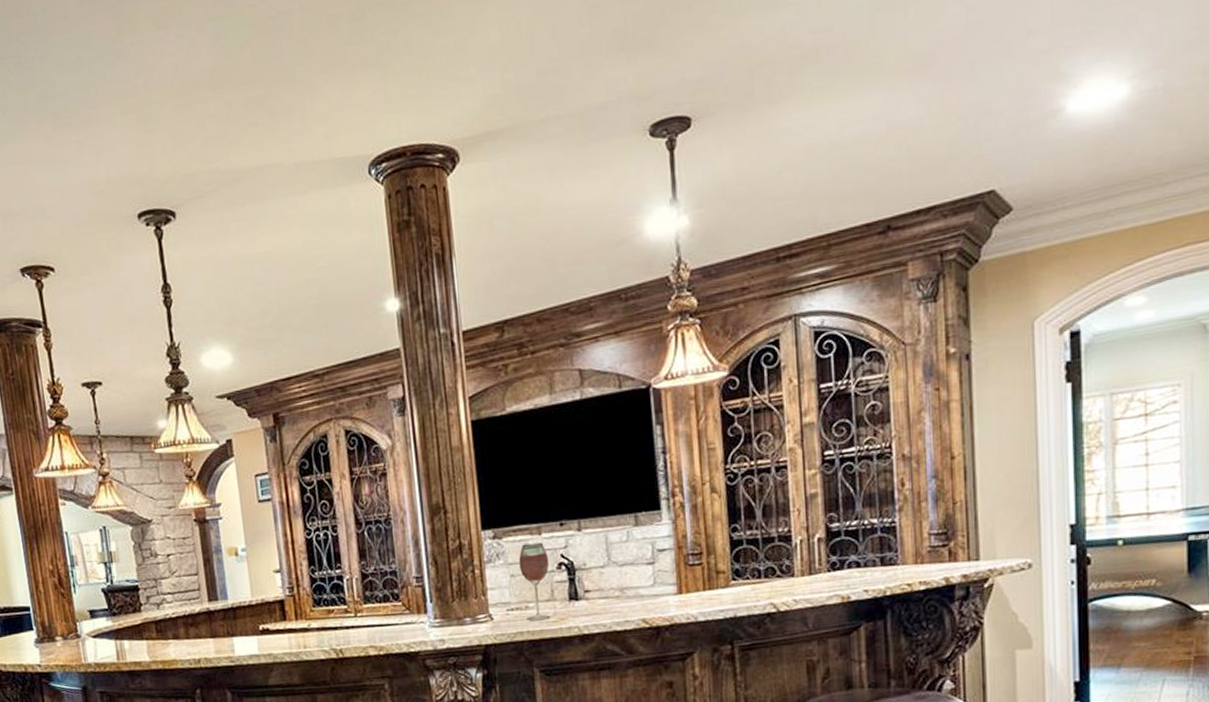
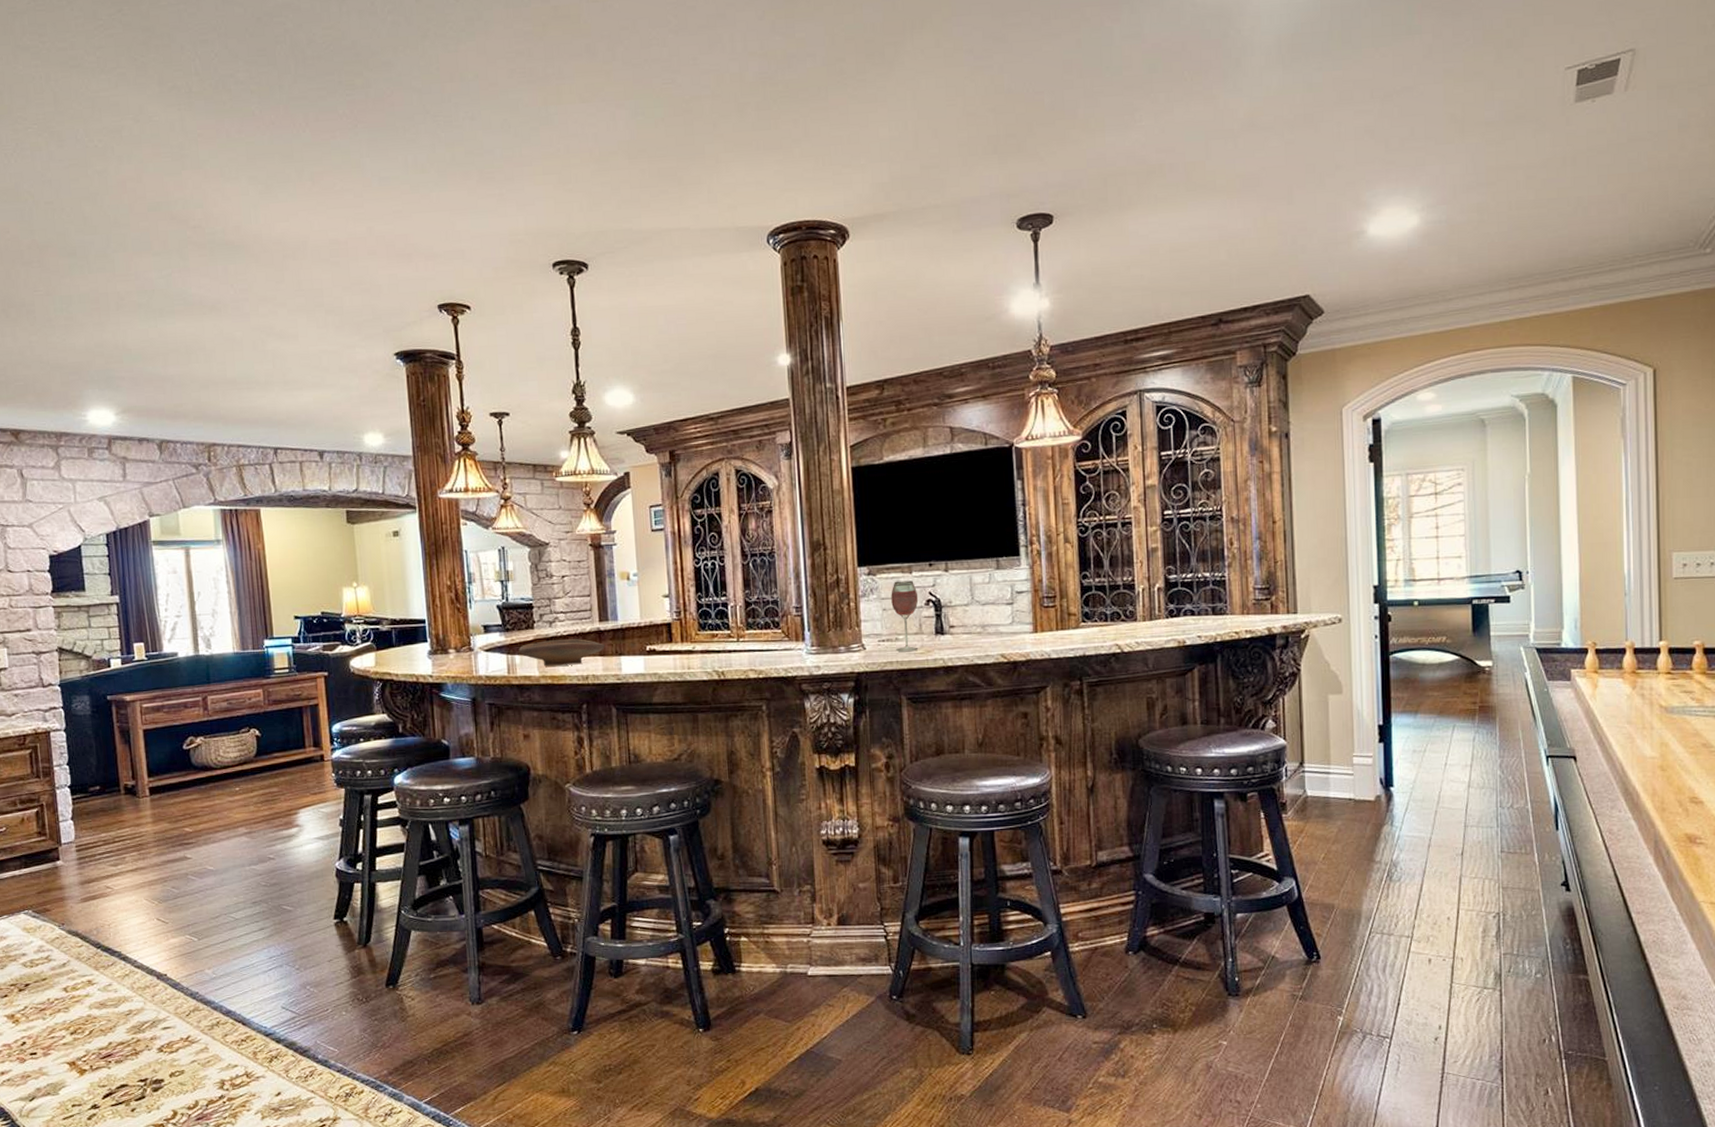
decorative bowl: none [127,620,216,651] -> present [519,639,605,667]

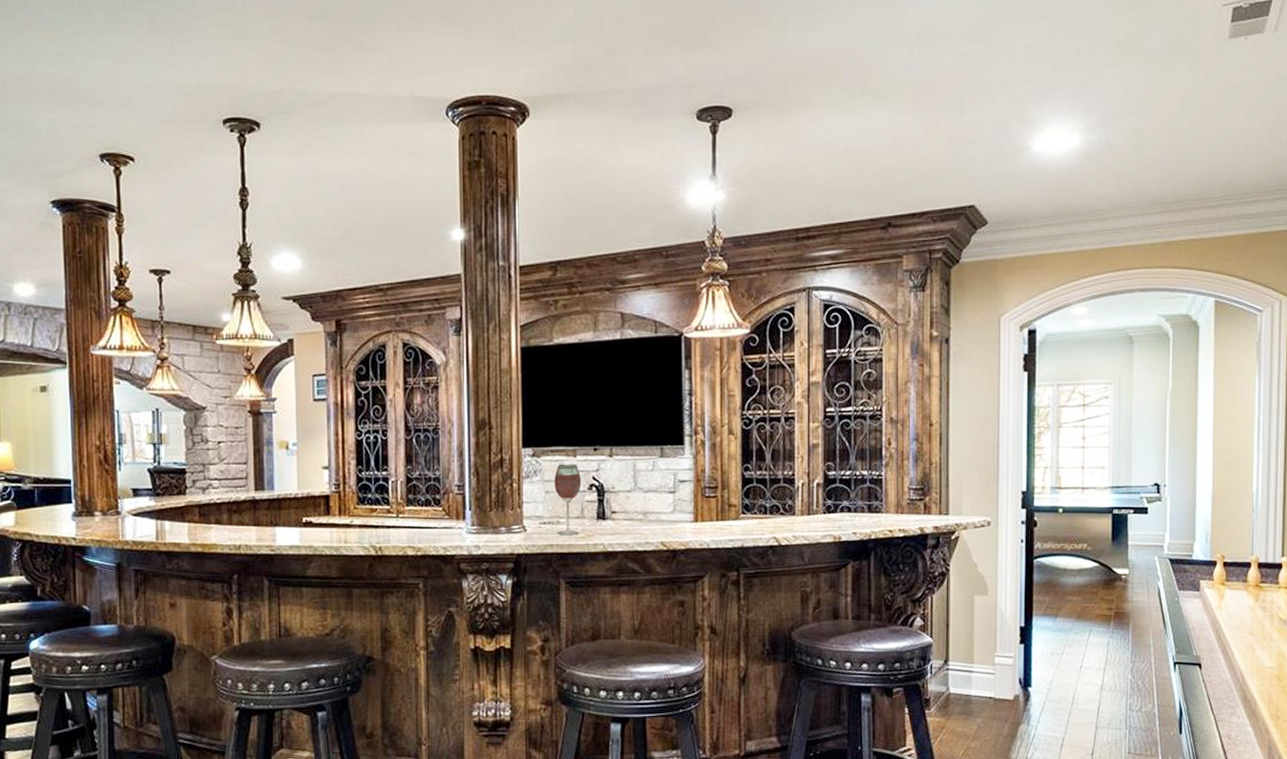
decorative bowl: present [519,639,605,667] -> none [169,507,260,534]

